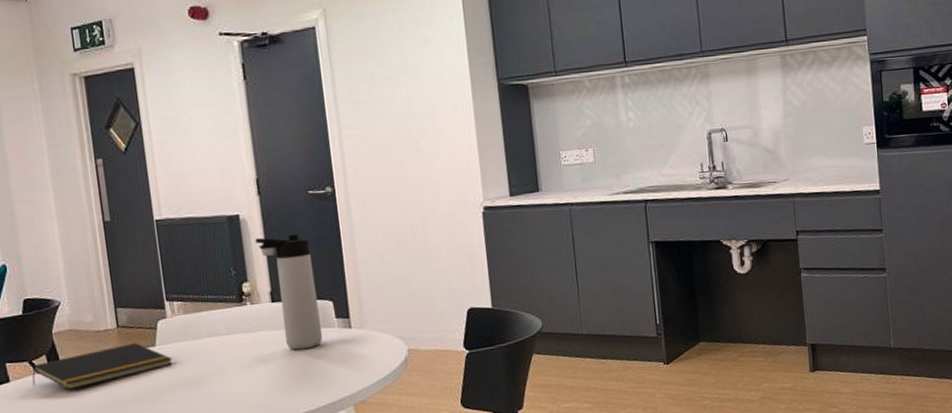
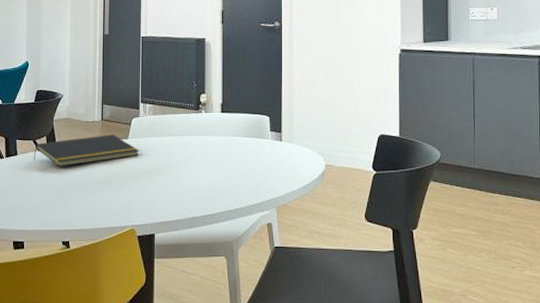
thermos bottle: present [255,233,323,350] -> none [215,58,259,154]

